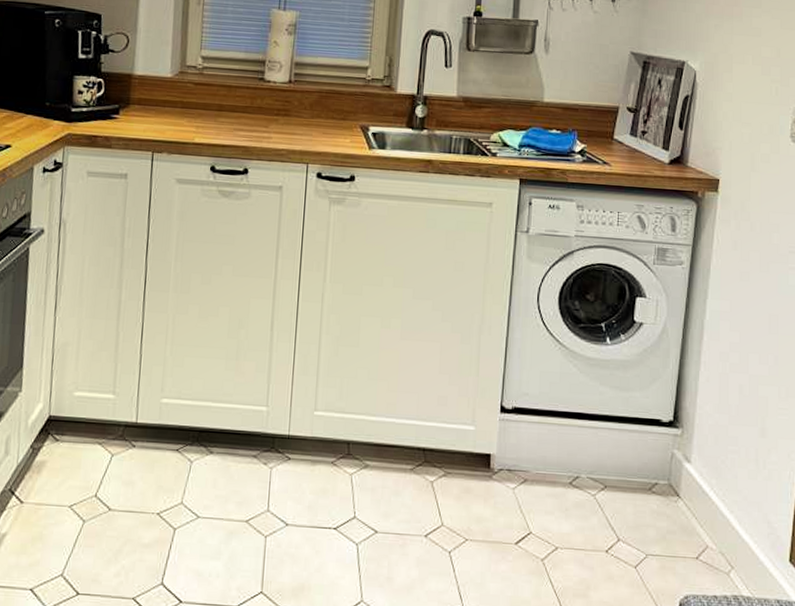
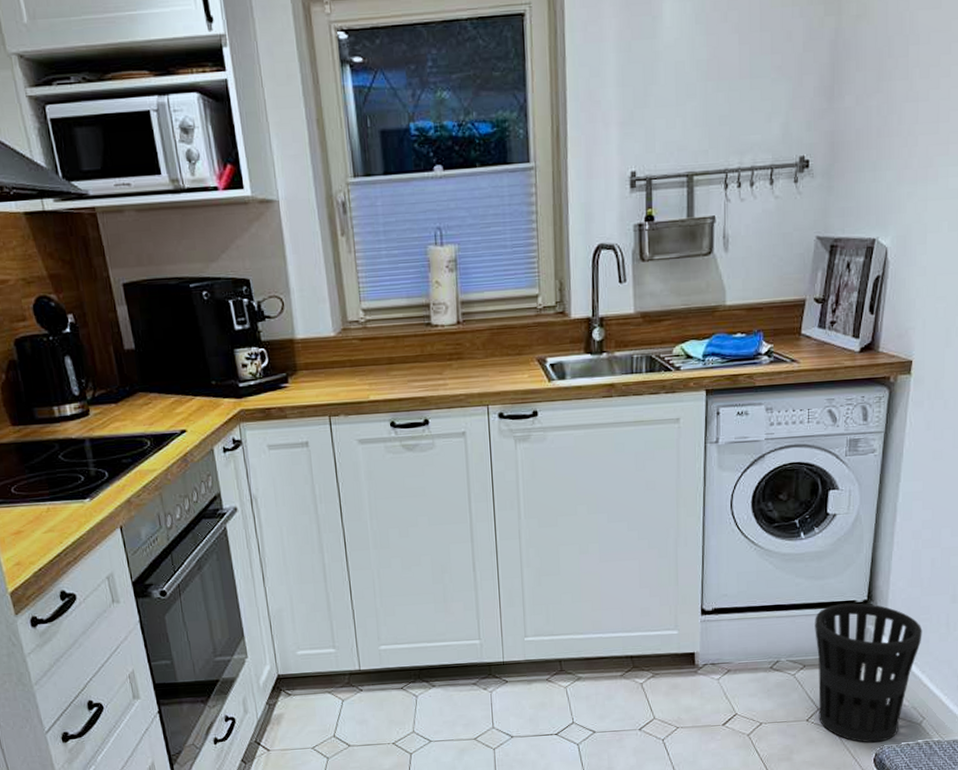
wastebasket: none [618,421,730,590] -> present [815,602,922,743]

